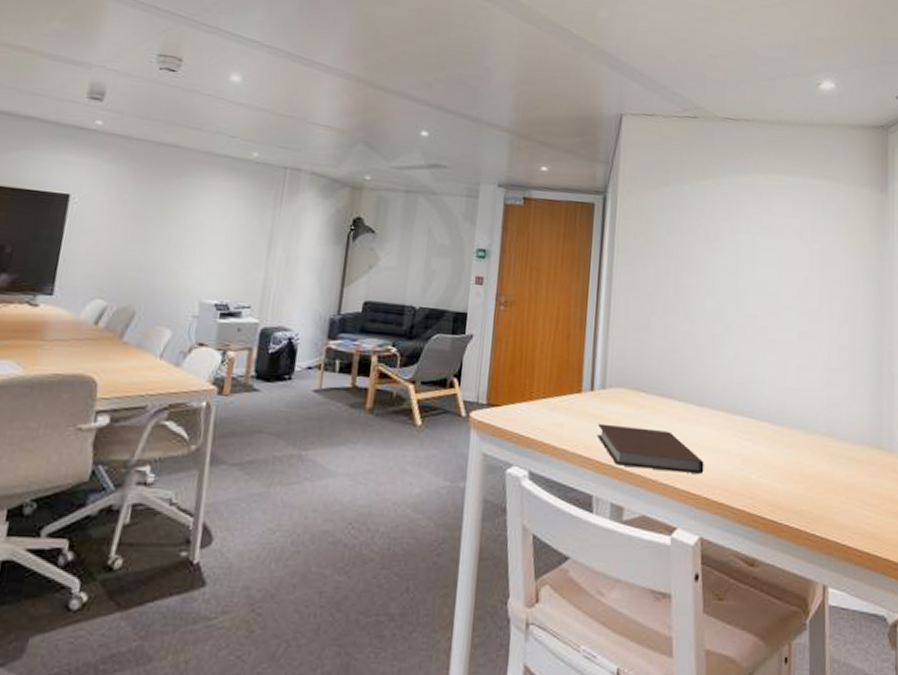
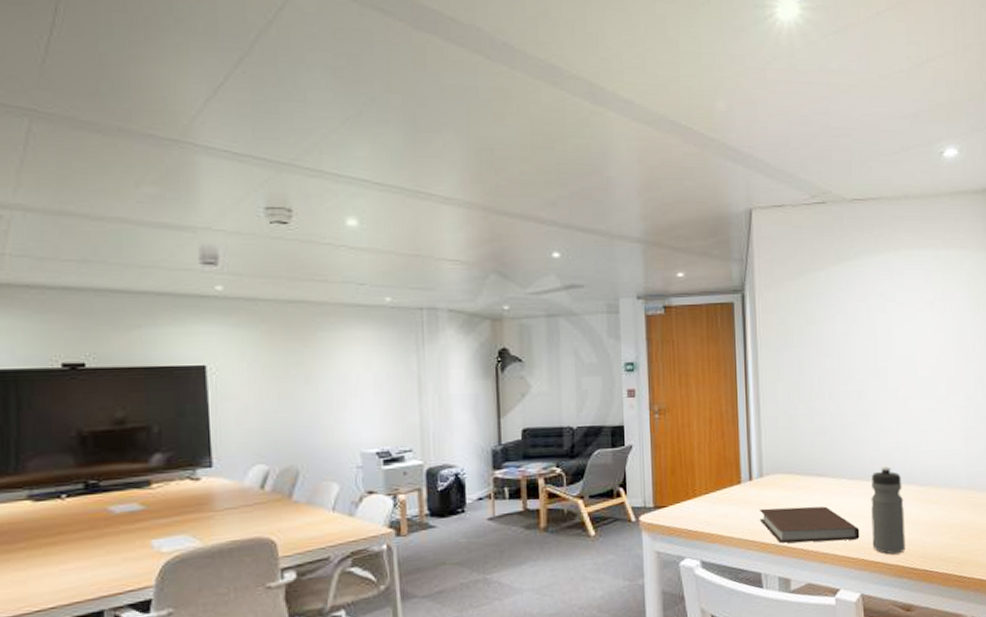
water bottle: none [717,397,755,498] -> present [871,466,906,555]

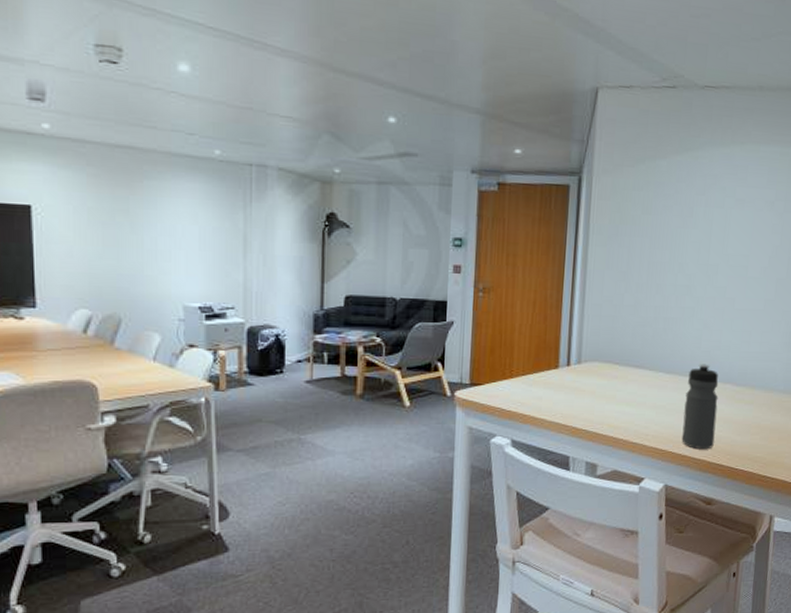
notebook: present [759,506,860,543] -> none [573,394,671,432]

